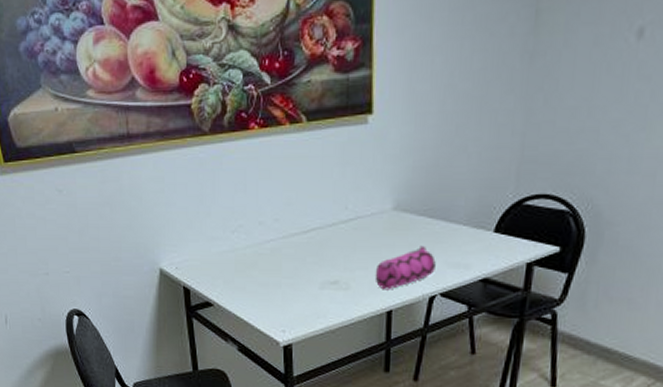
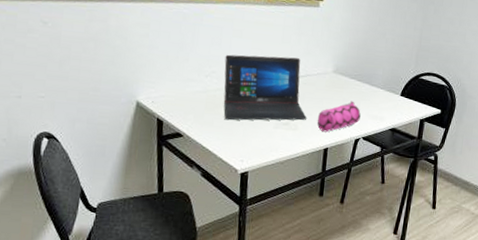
laptop: none [252,196,362,283] -> present [223,54,308,121]

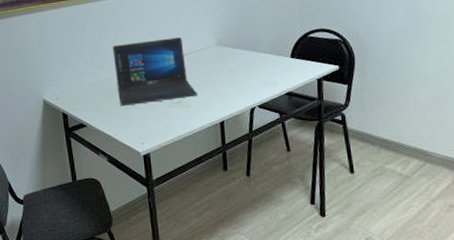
pencil case: present [317,101,361,133] -> none [208,70,252,106]

